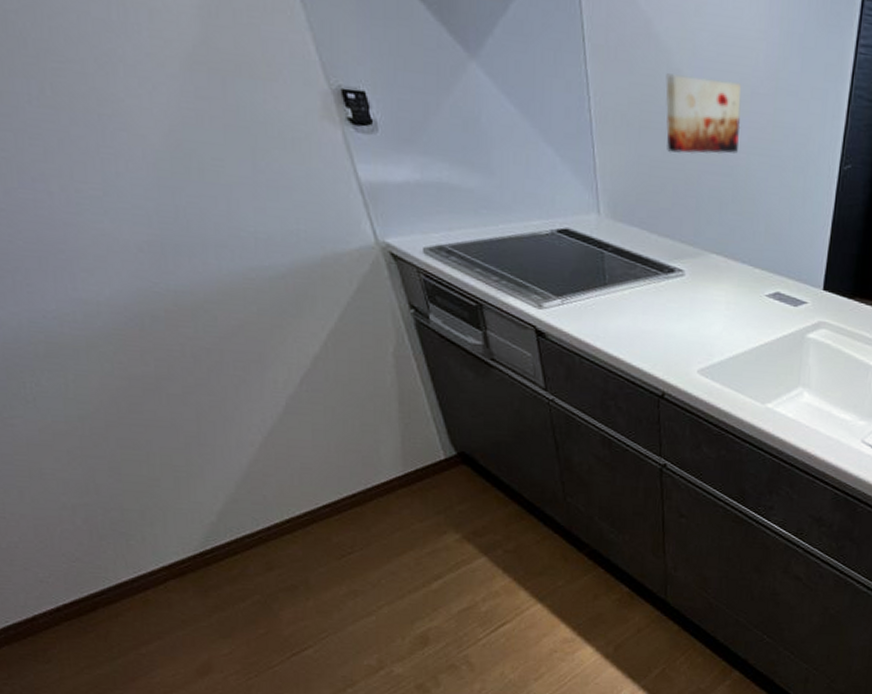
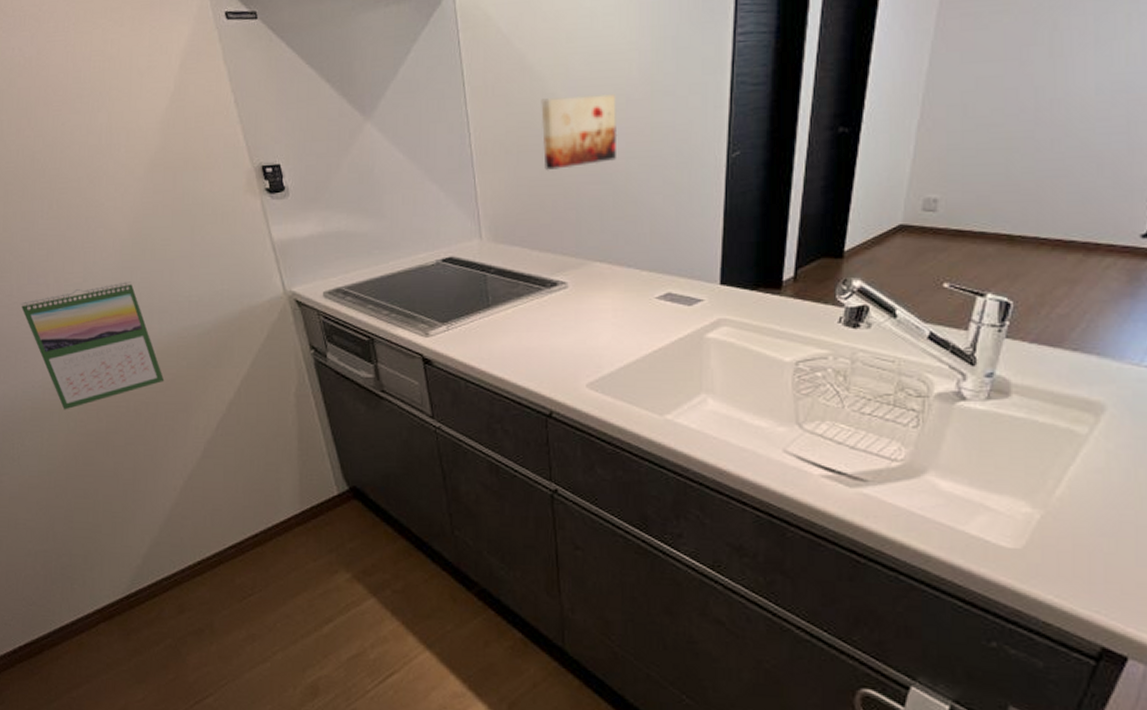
calendar: none [11,203,229,349] -> present [20,281,165,410]

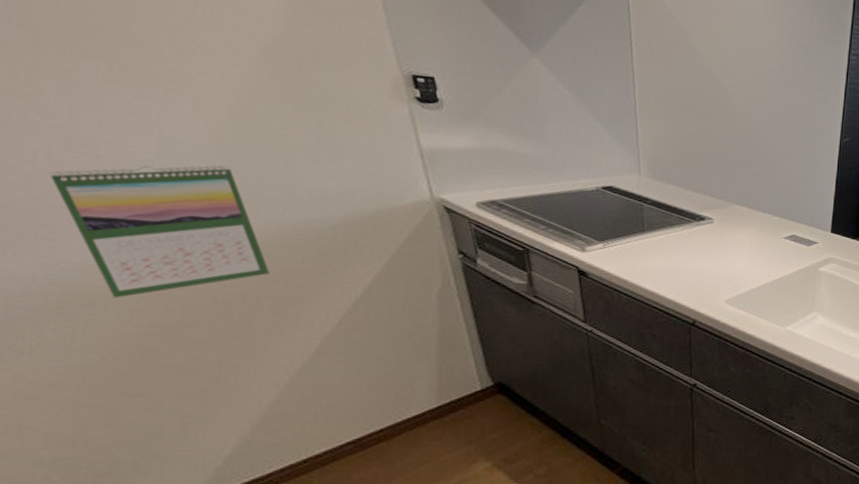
wall art: present [541,94,618,171] -> none [698,70,761,130]

